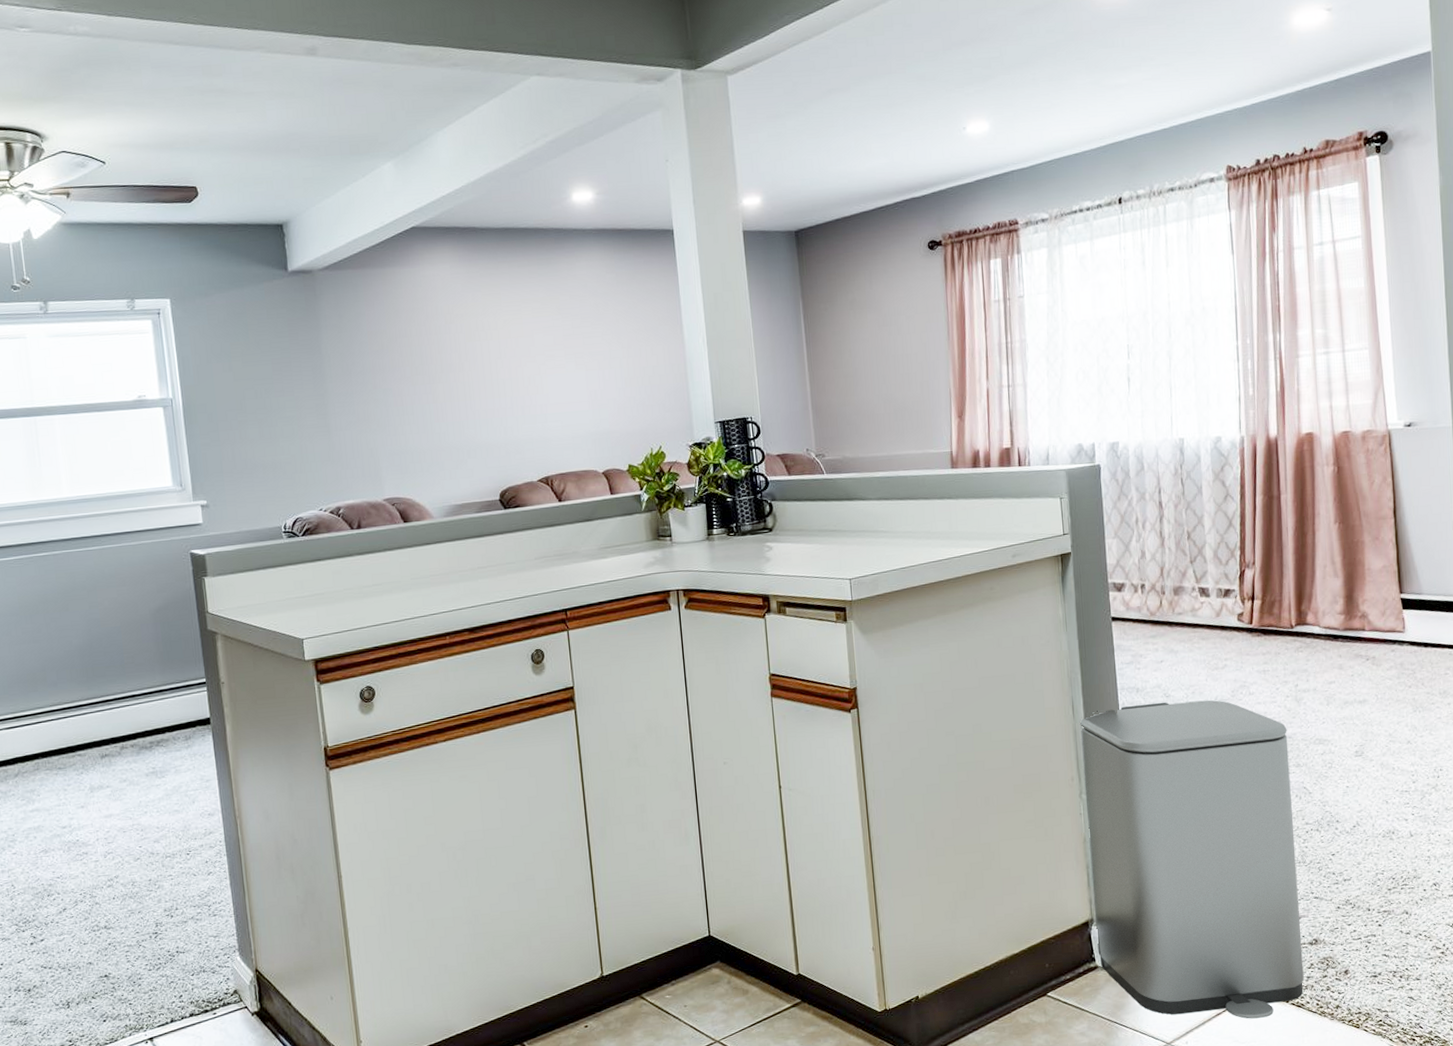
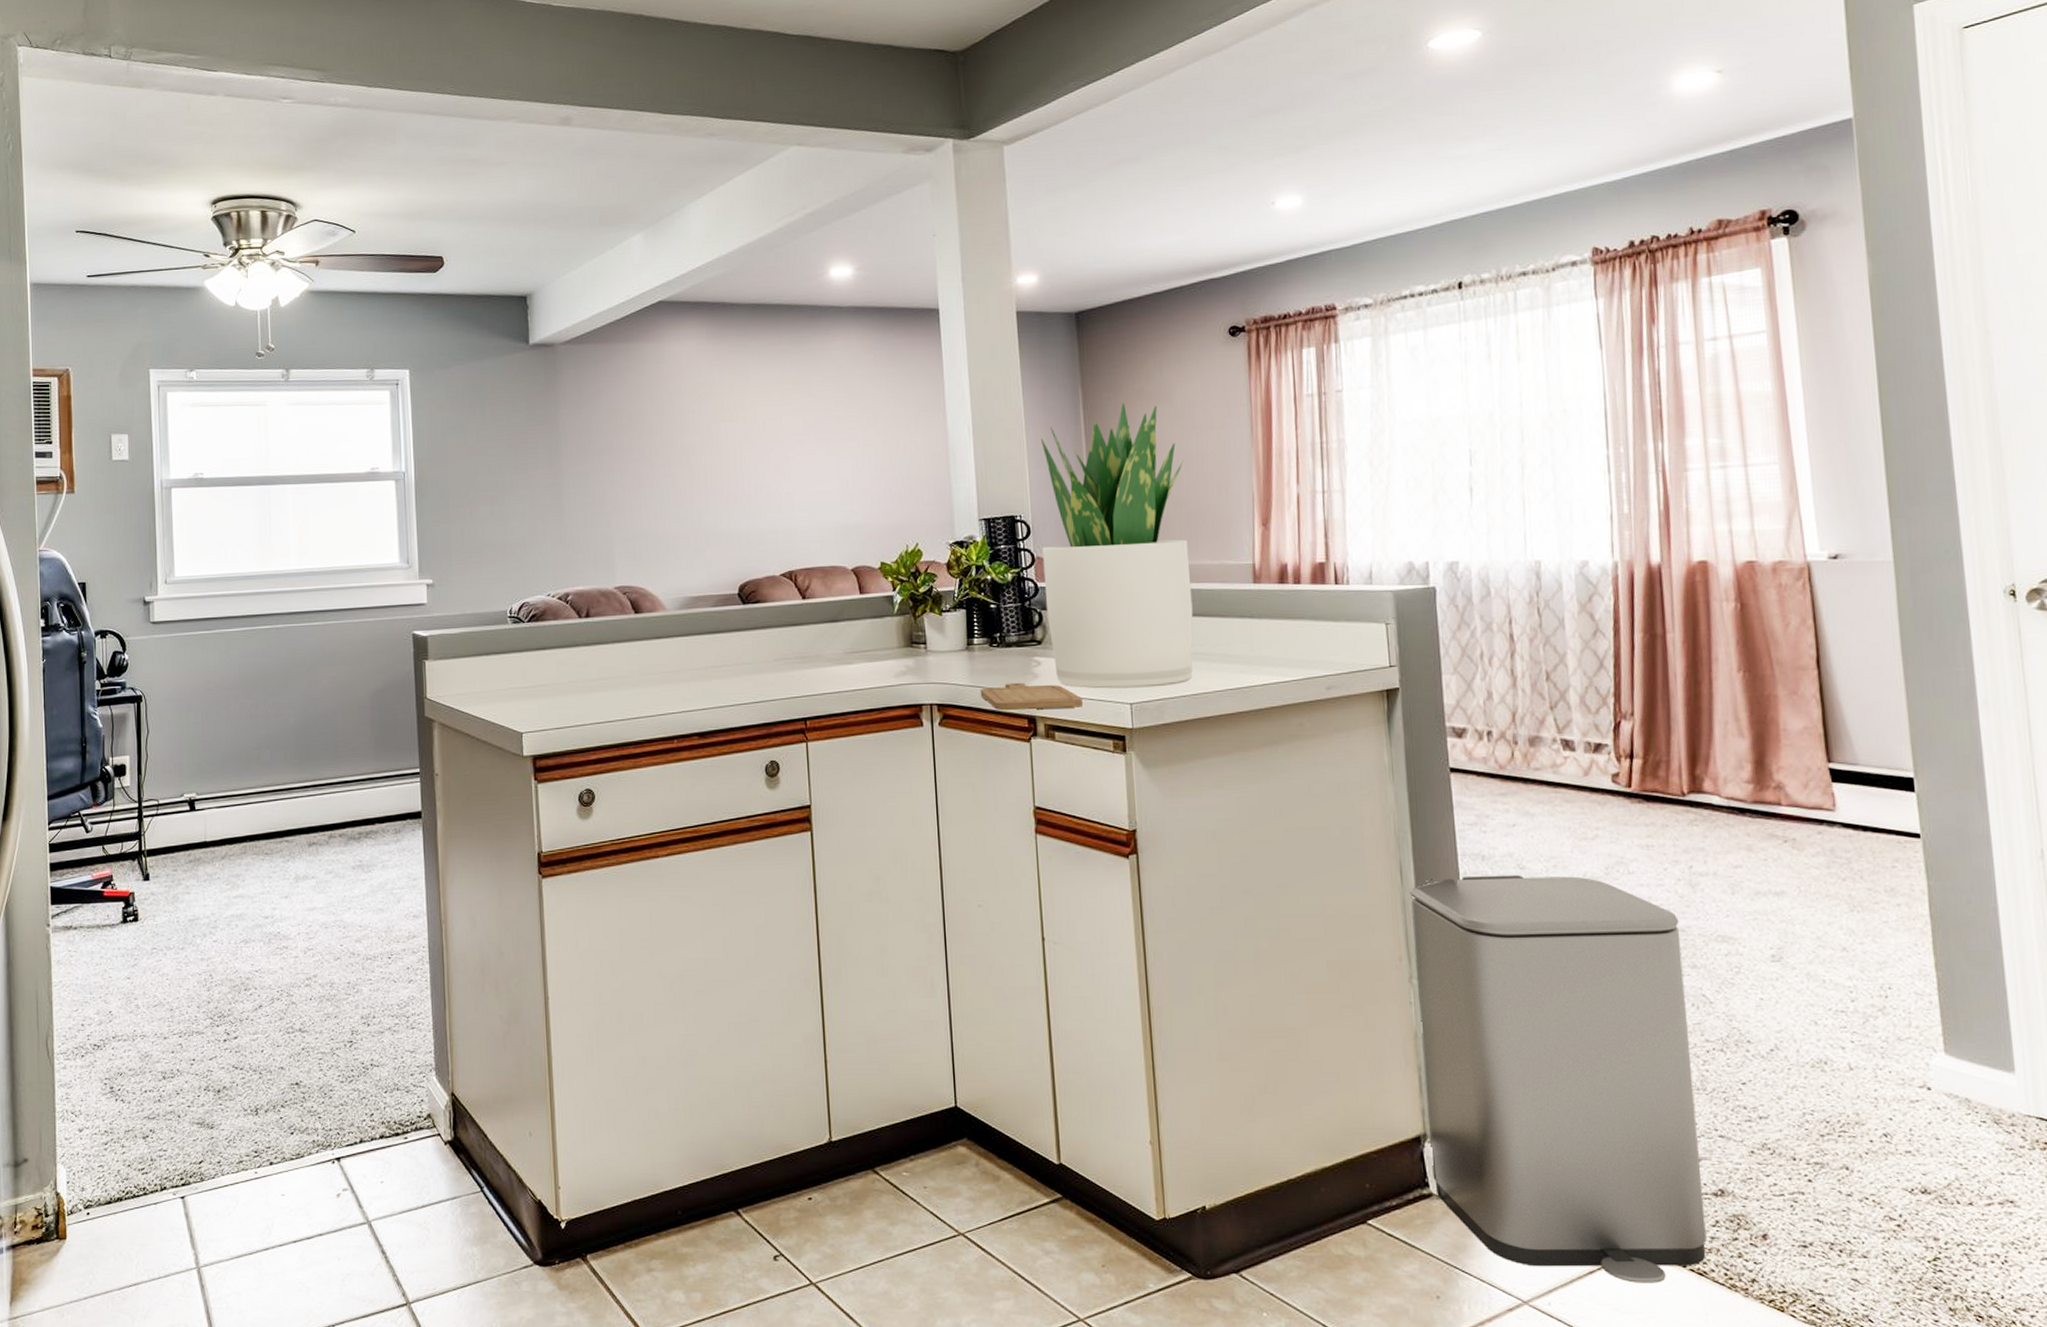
chopping board: none [720,566,809,592] -> present [980,682,1083,711]
planter: none [767,312,902,568] -> present [1040,403,1193,689]

